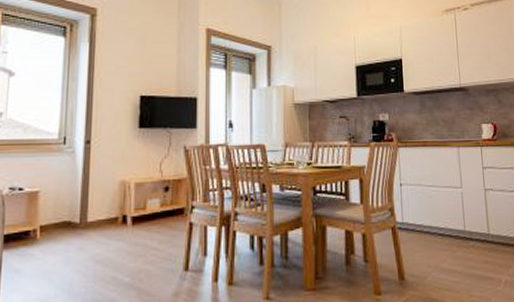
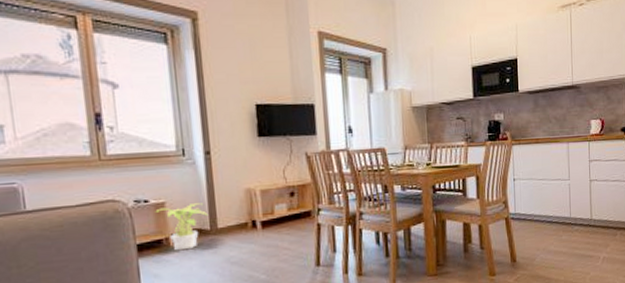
potted plant: none [28,194,80,244] -> present [155,203,209,251]

